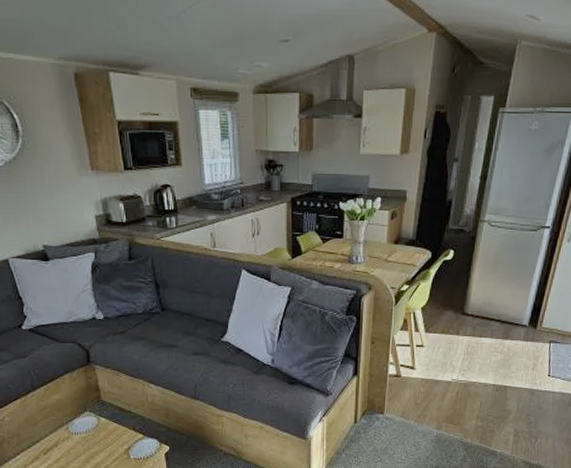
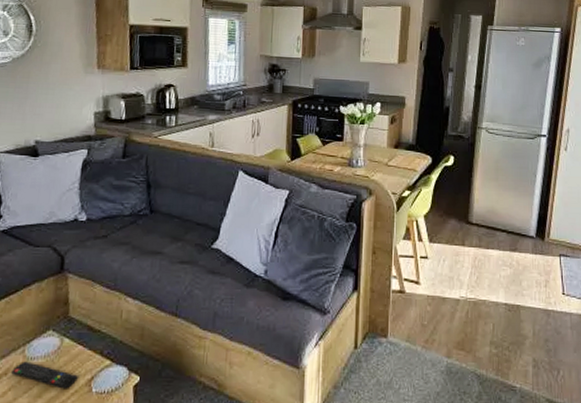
remote control: none [60,436,117,456] -> present [11,361,78,389]

